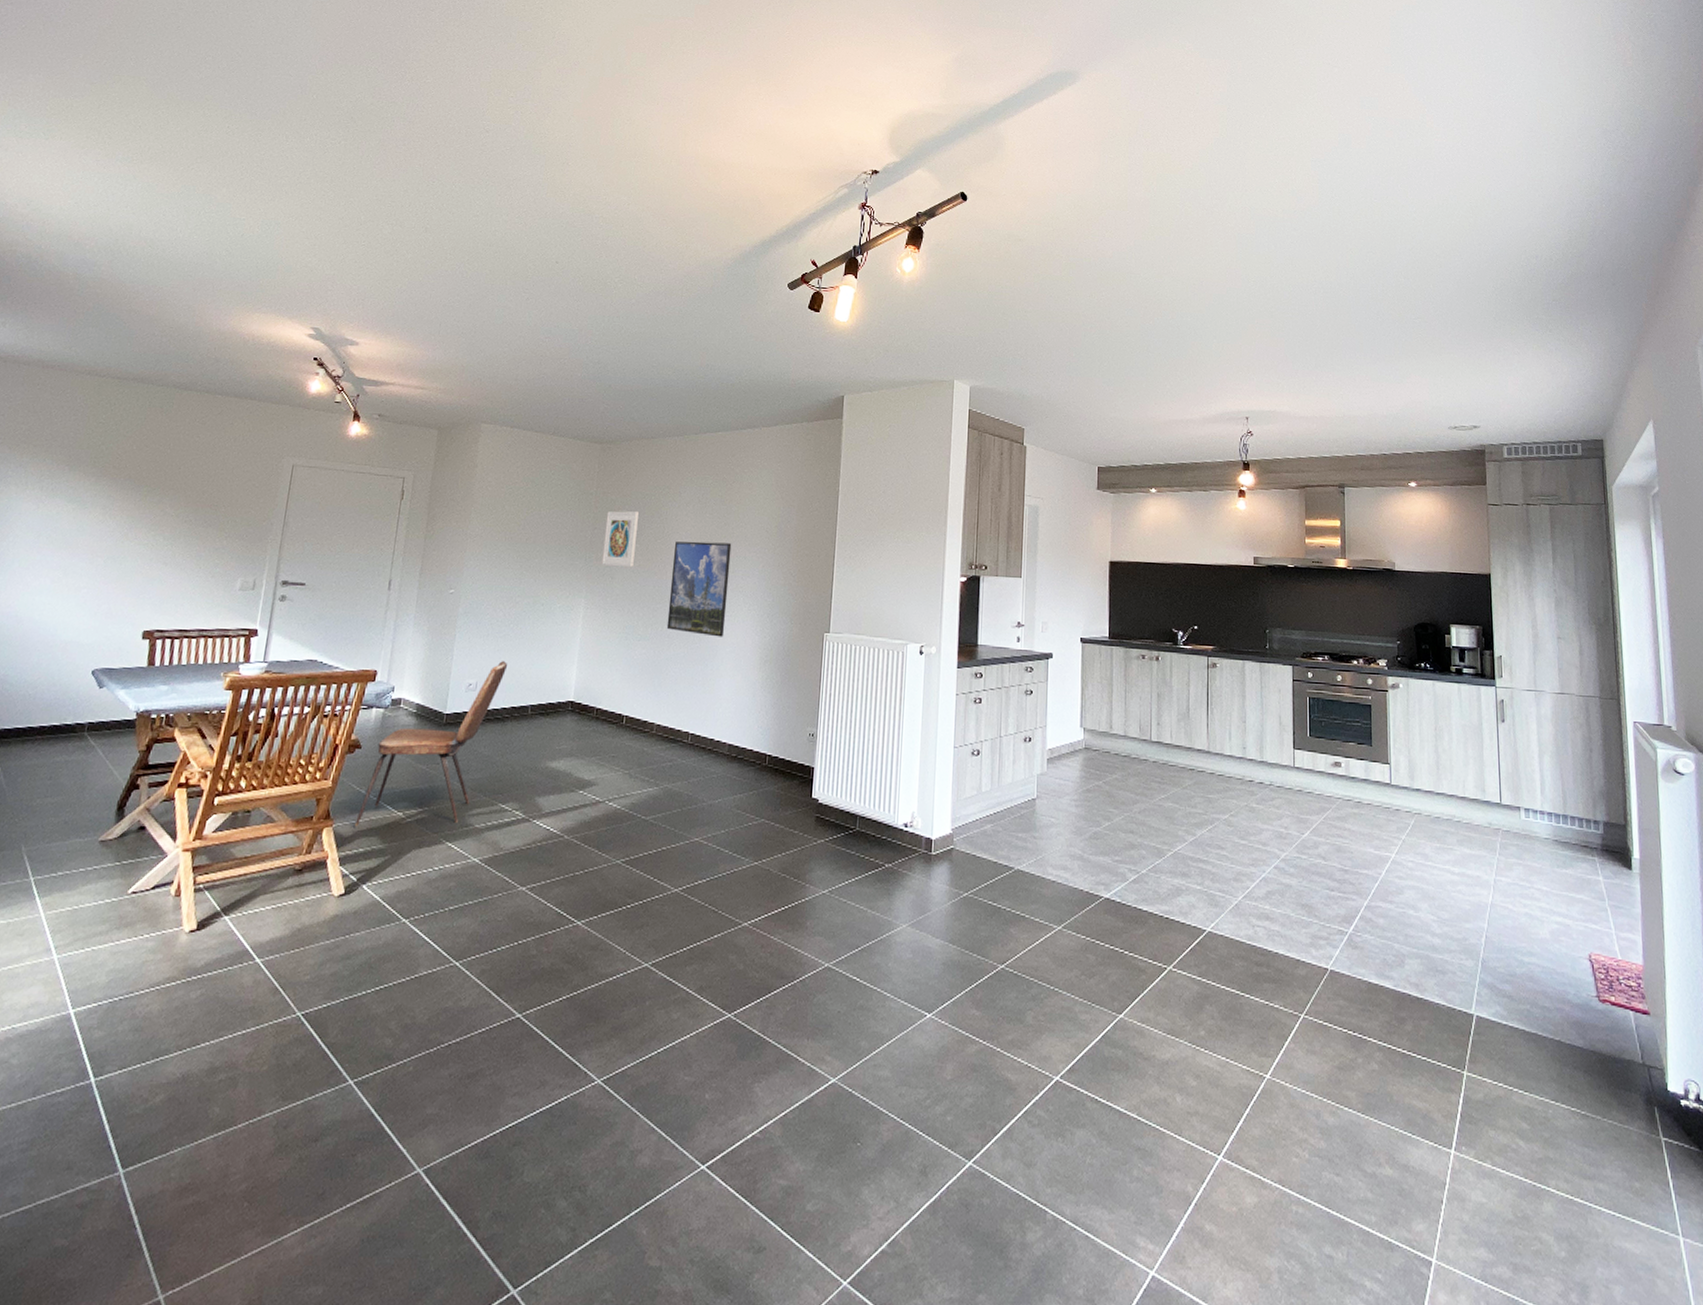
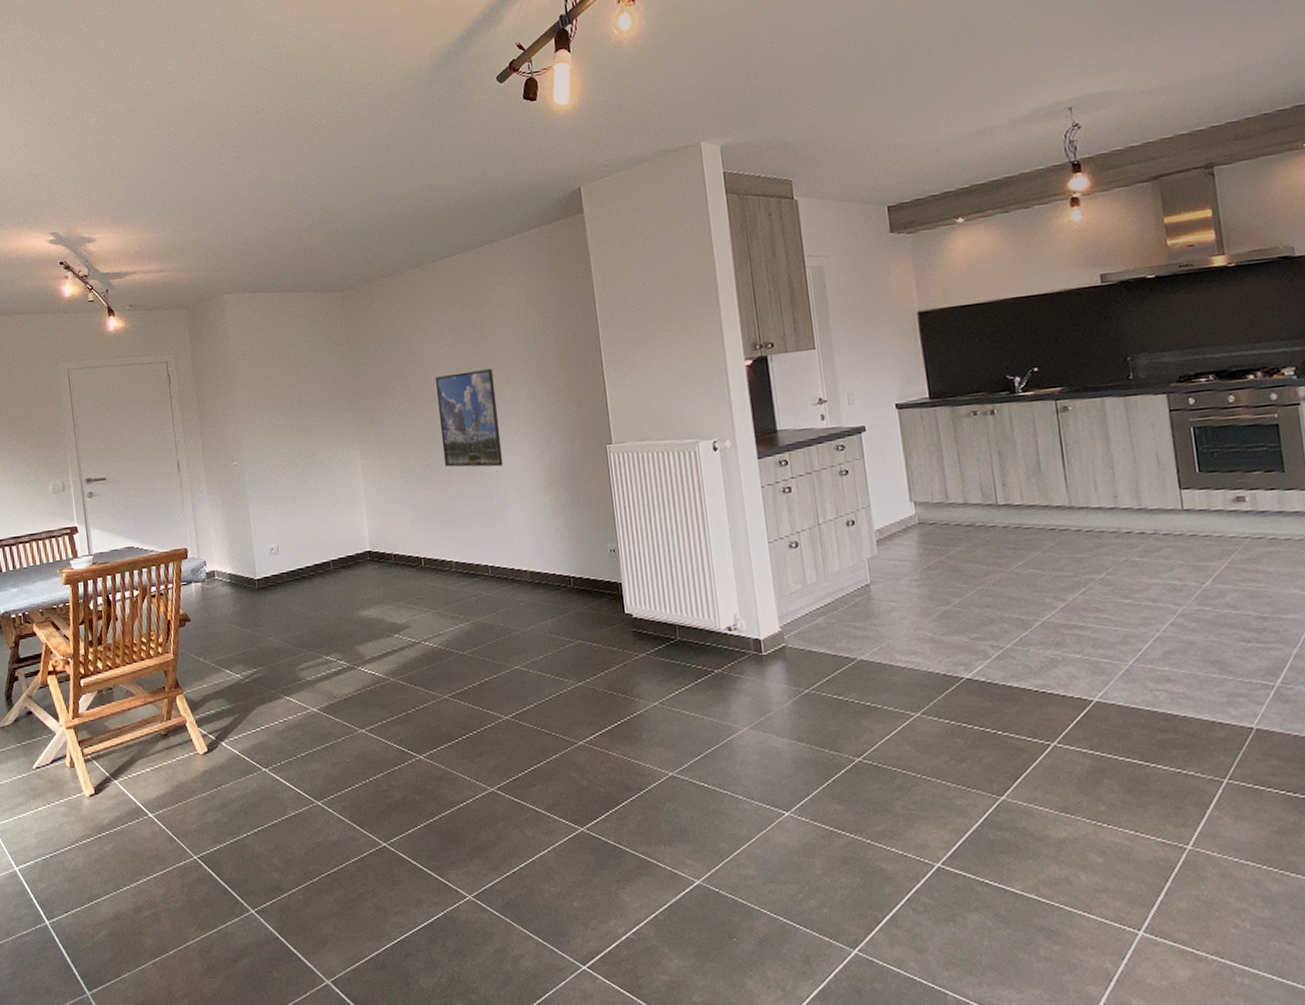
dining chair: present [354,661,508,827] -> none [201,522,302,692]
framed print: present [601,511,639,567] -> none [362,354,399,414]

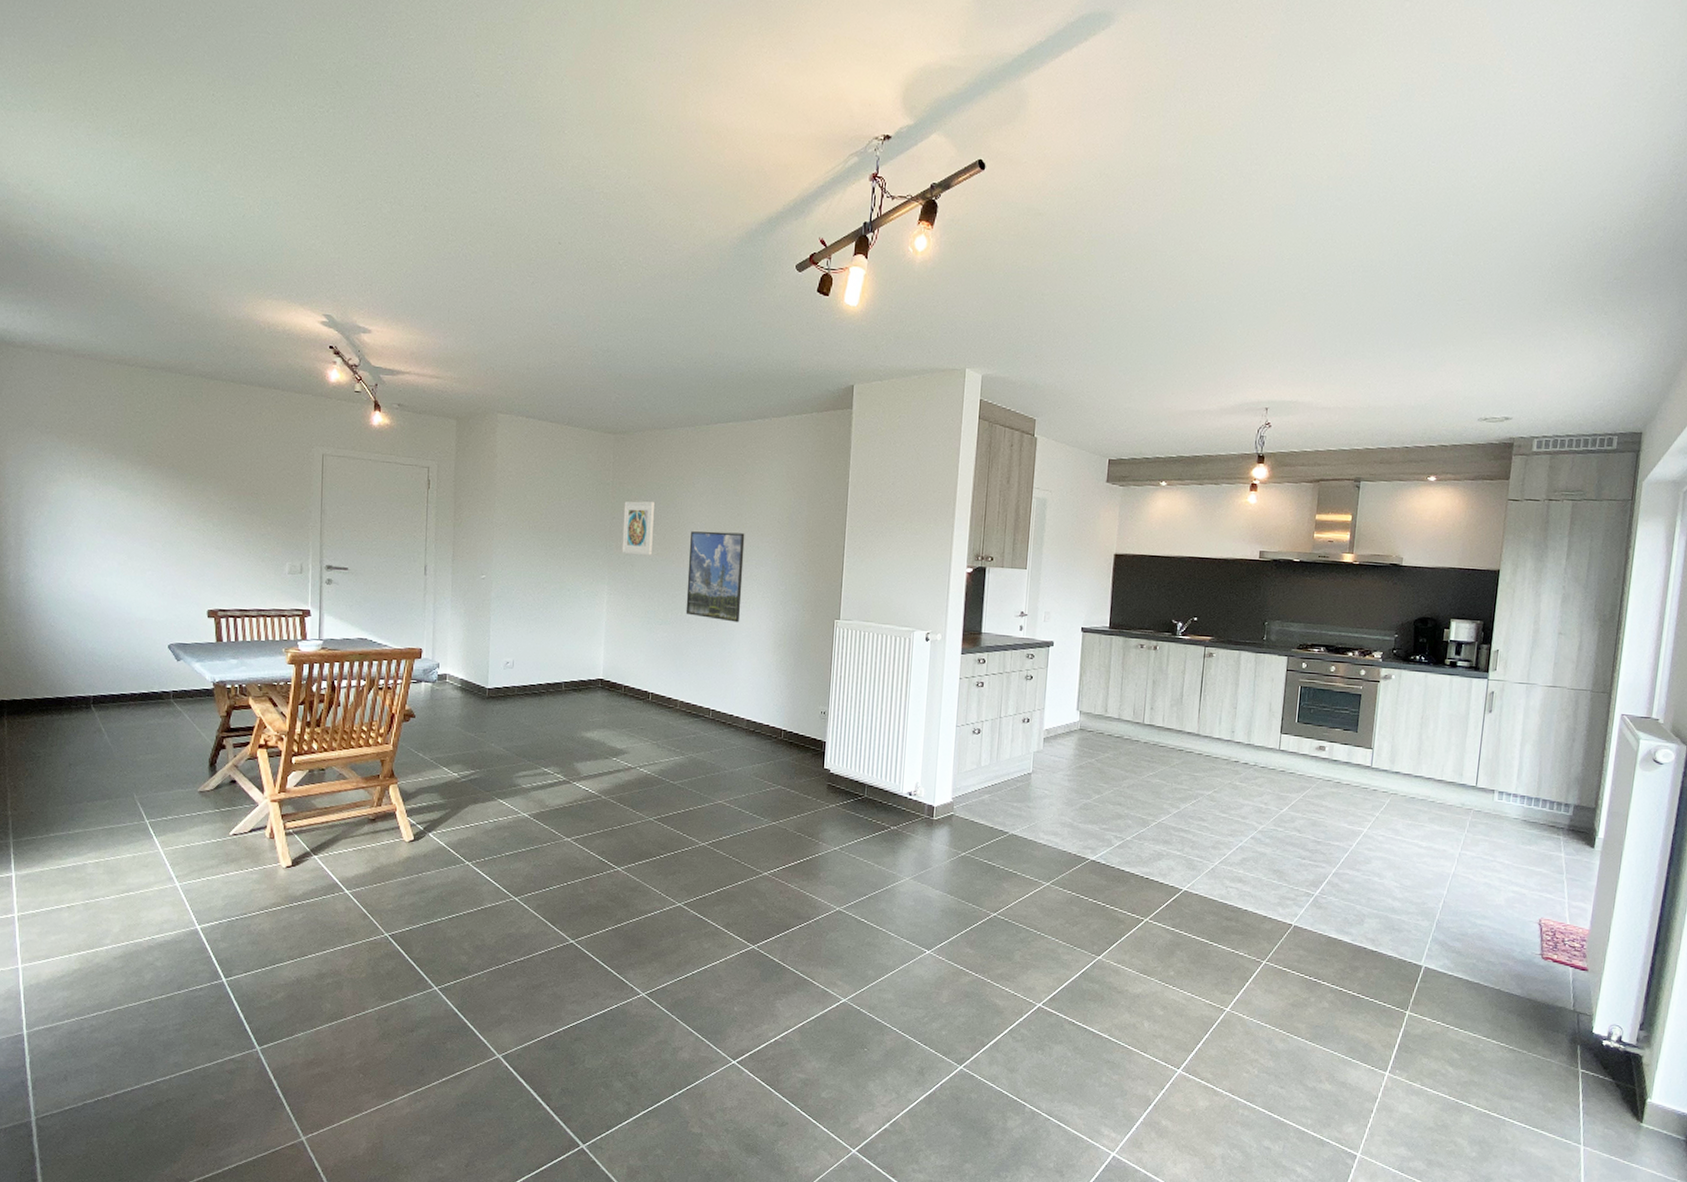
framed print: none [362,354,399,414] -> present [621,501,654,555]

